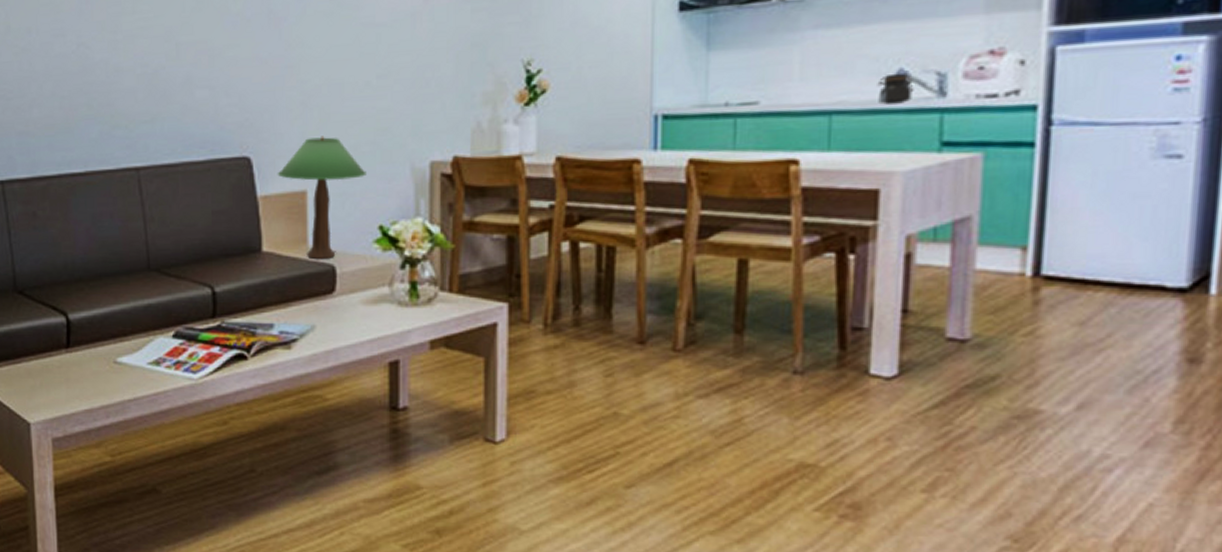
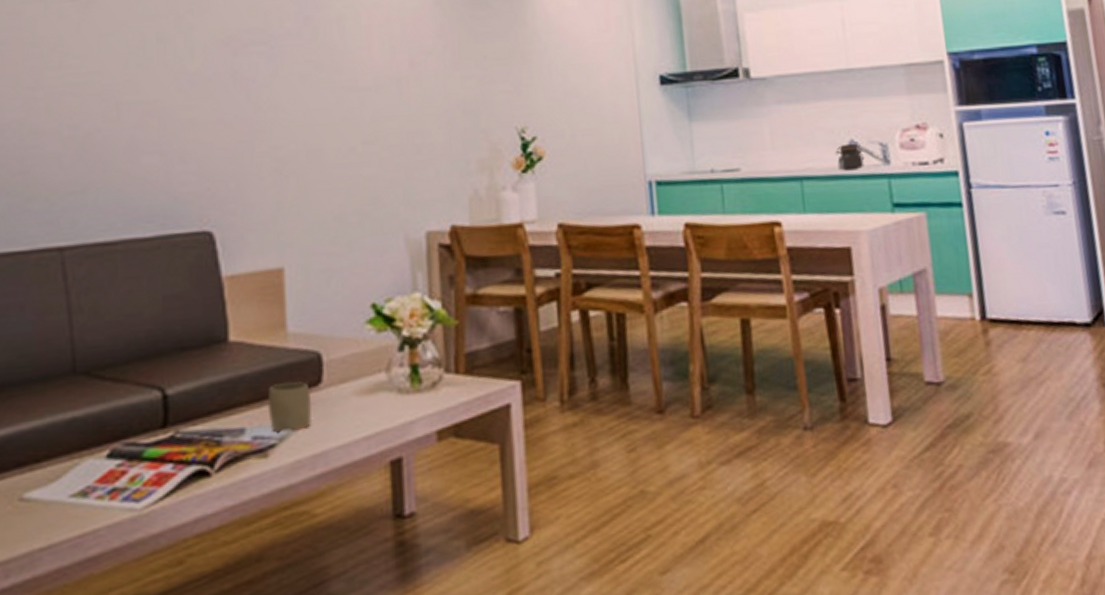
table lamp: present [277,136,367,259] -> none [246,206,355,346]
mug: none [291,289,327,330] -> present [267,381,313,433]

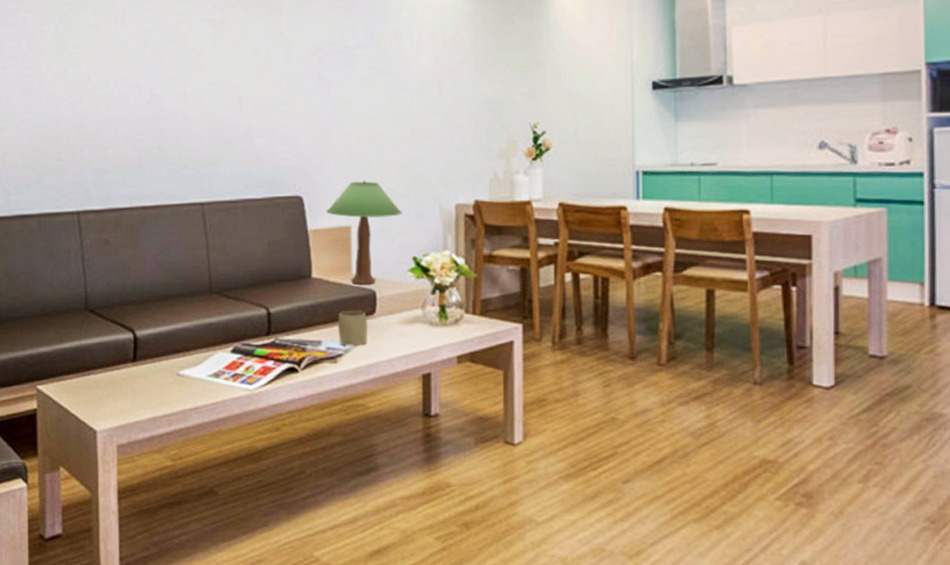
table lamp: none [246,206,355,346] -> present [325,180,402,284]
jar: present [835,143,865,172] -> none [805,144,833,170]

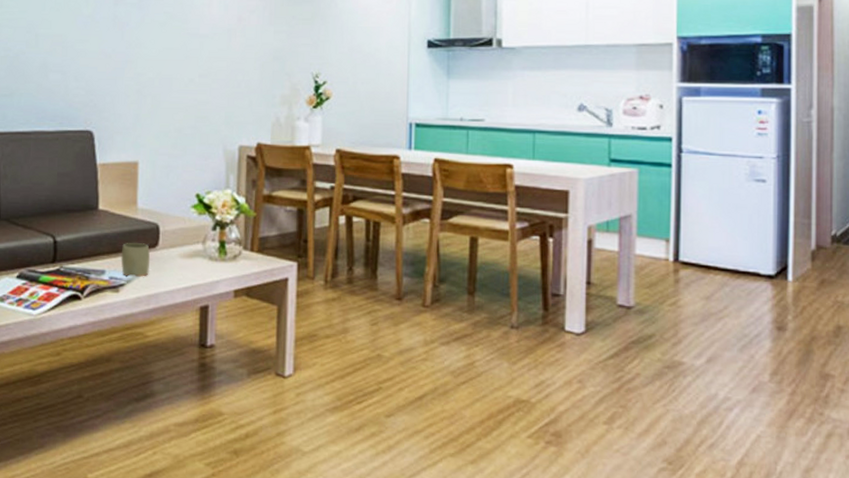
table lamp: present [325,180,402,284] -> none [114,119,188,218]

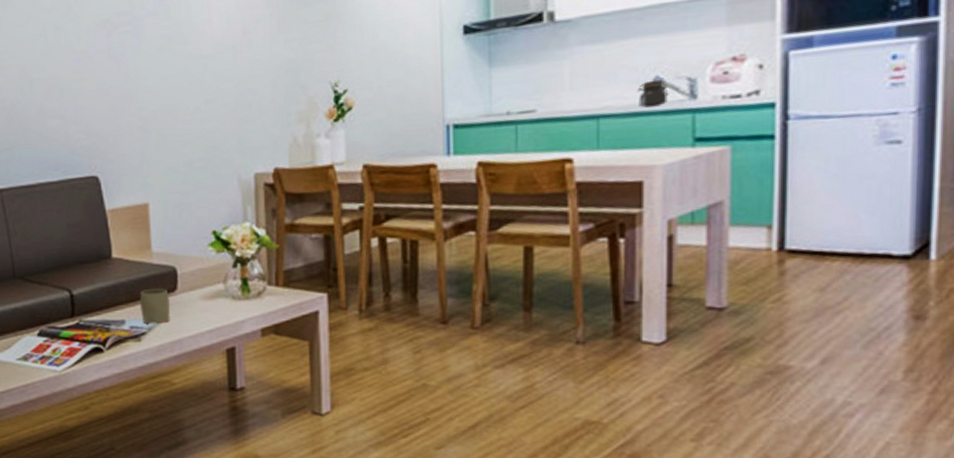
jar: none [566,106,591,130] -> present [637,79,669,109]

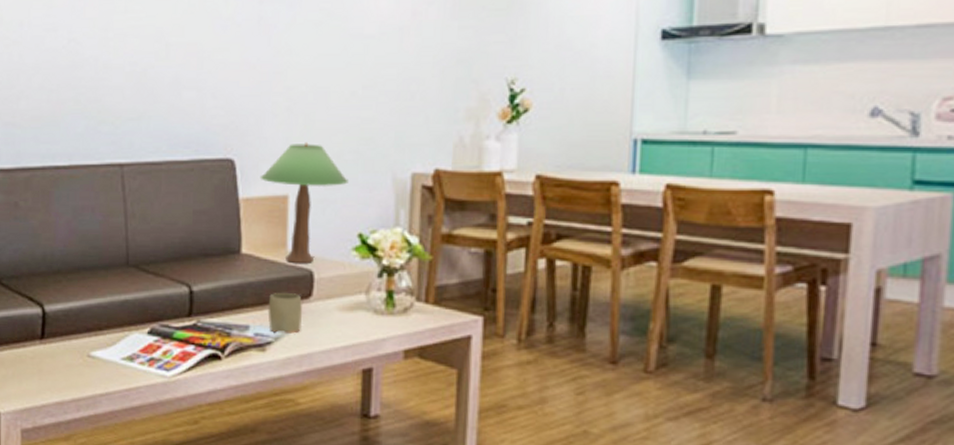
table lamp: none [122,155,200,262] -> present [259,142,348,263]
jar: present [637,79,669,109] -> none [852,111,888,142]

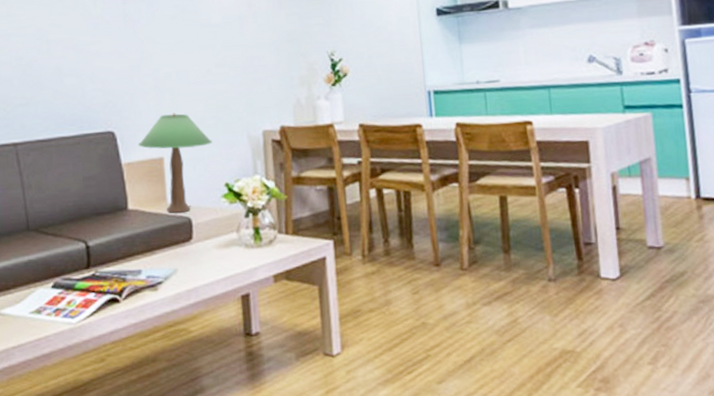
mug: present [267,293,303,334] -> none [155,238,187,274]

